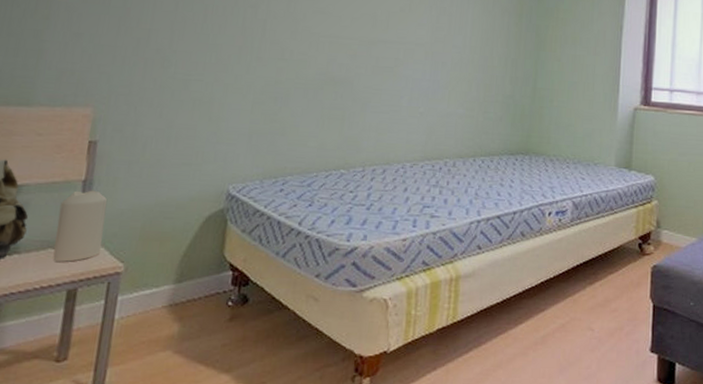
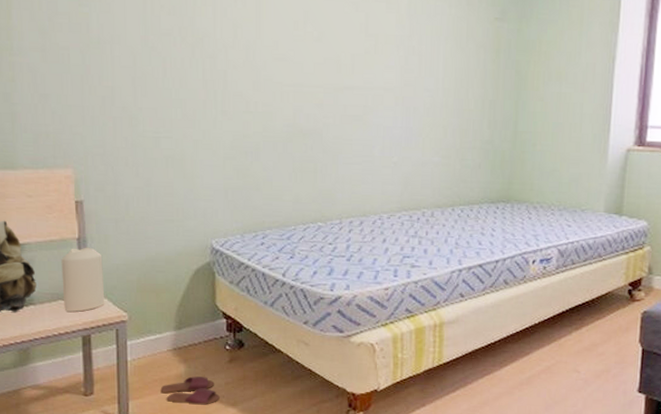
slippers: none [146,337,214,372] -> present [160,376,220,405]

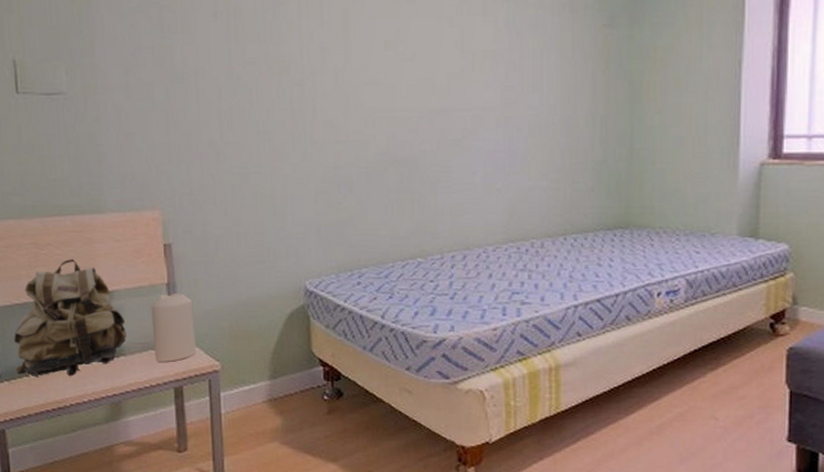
slippers: present [160,376,220,405] -> none [256,430,319,461]

